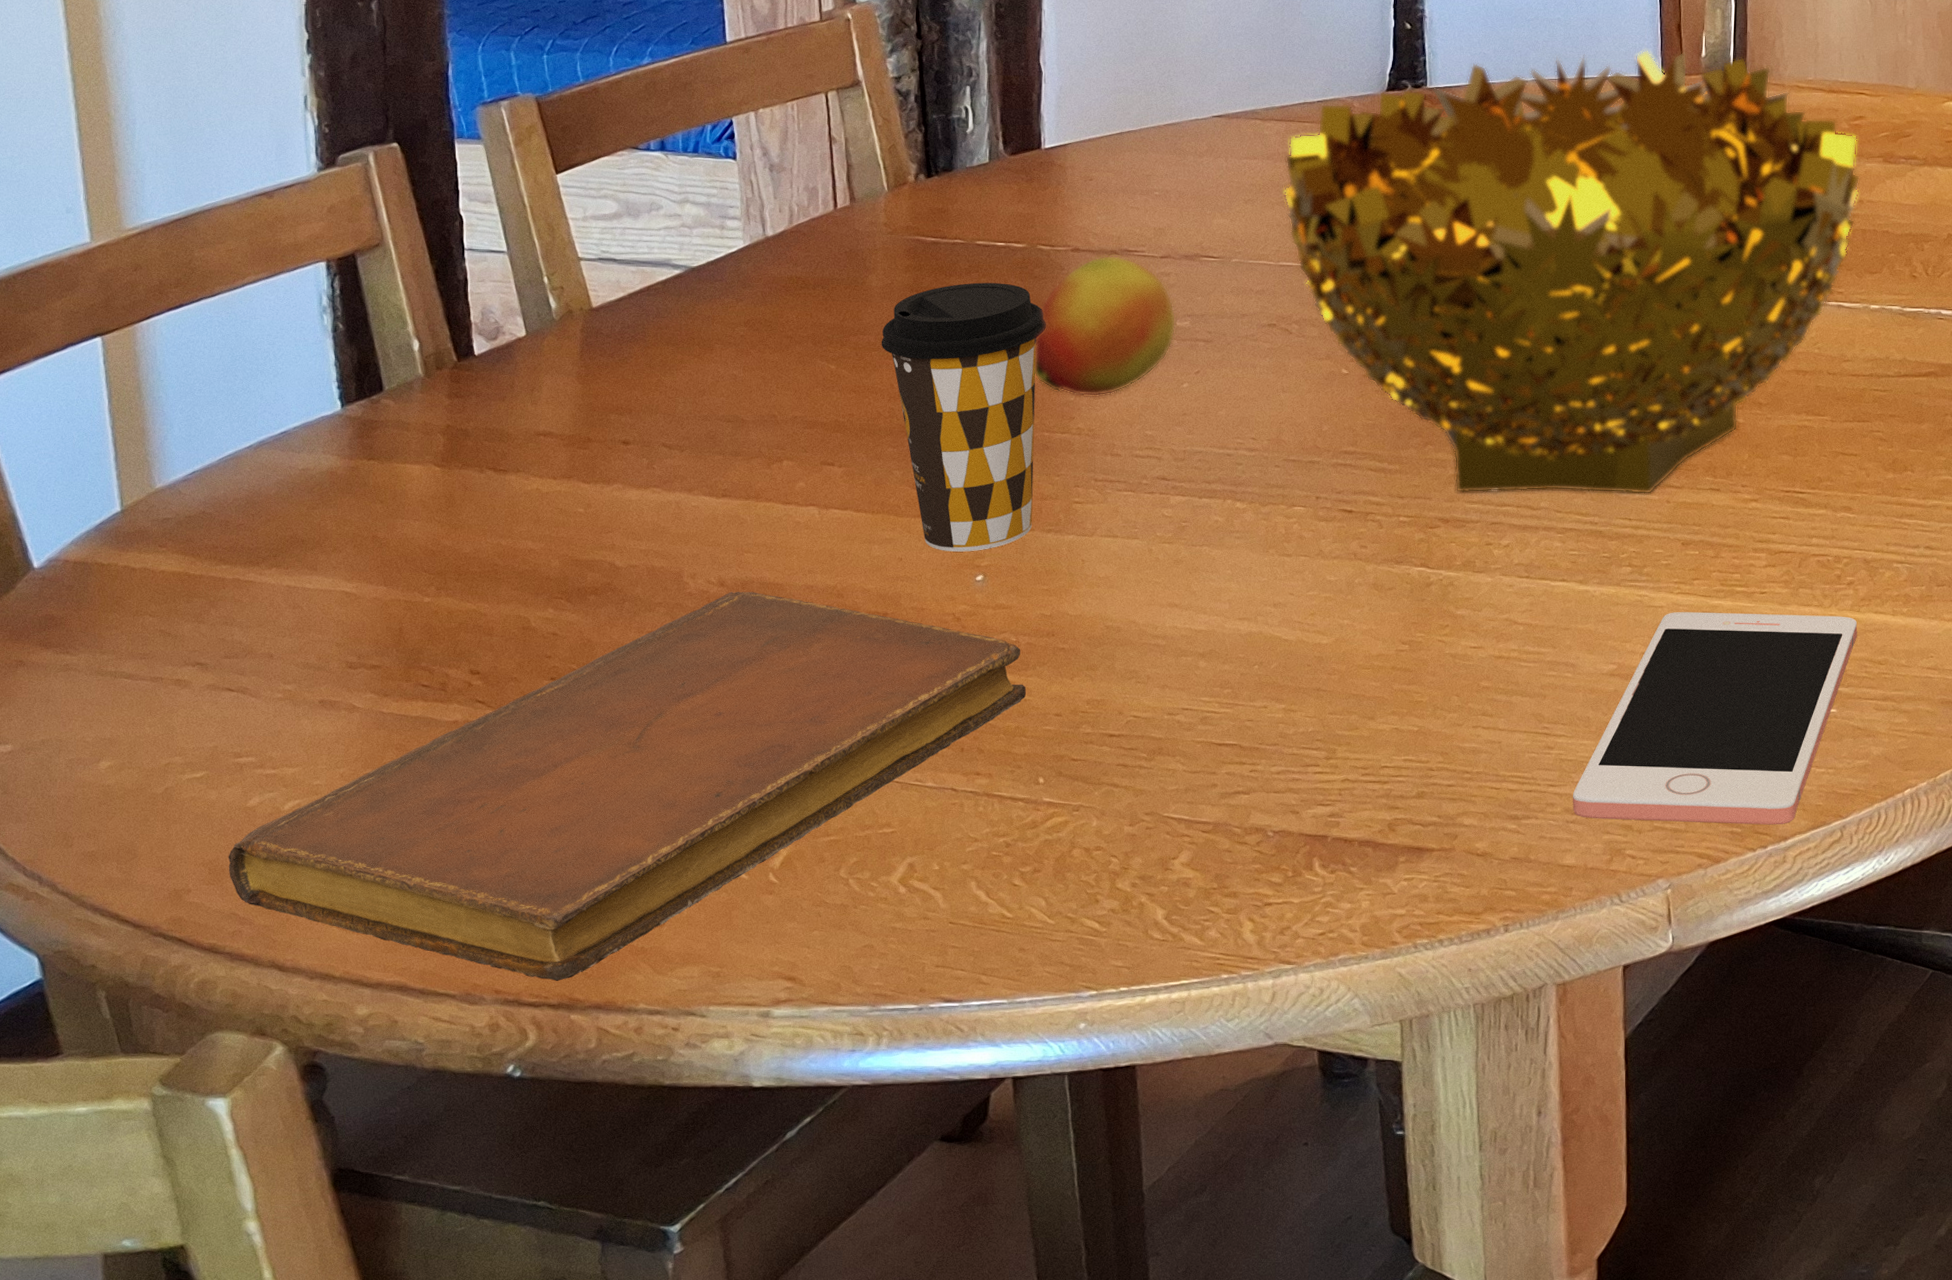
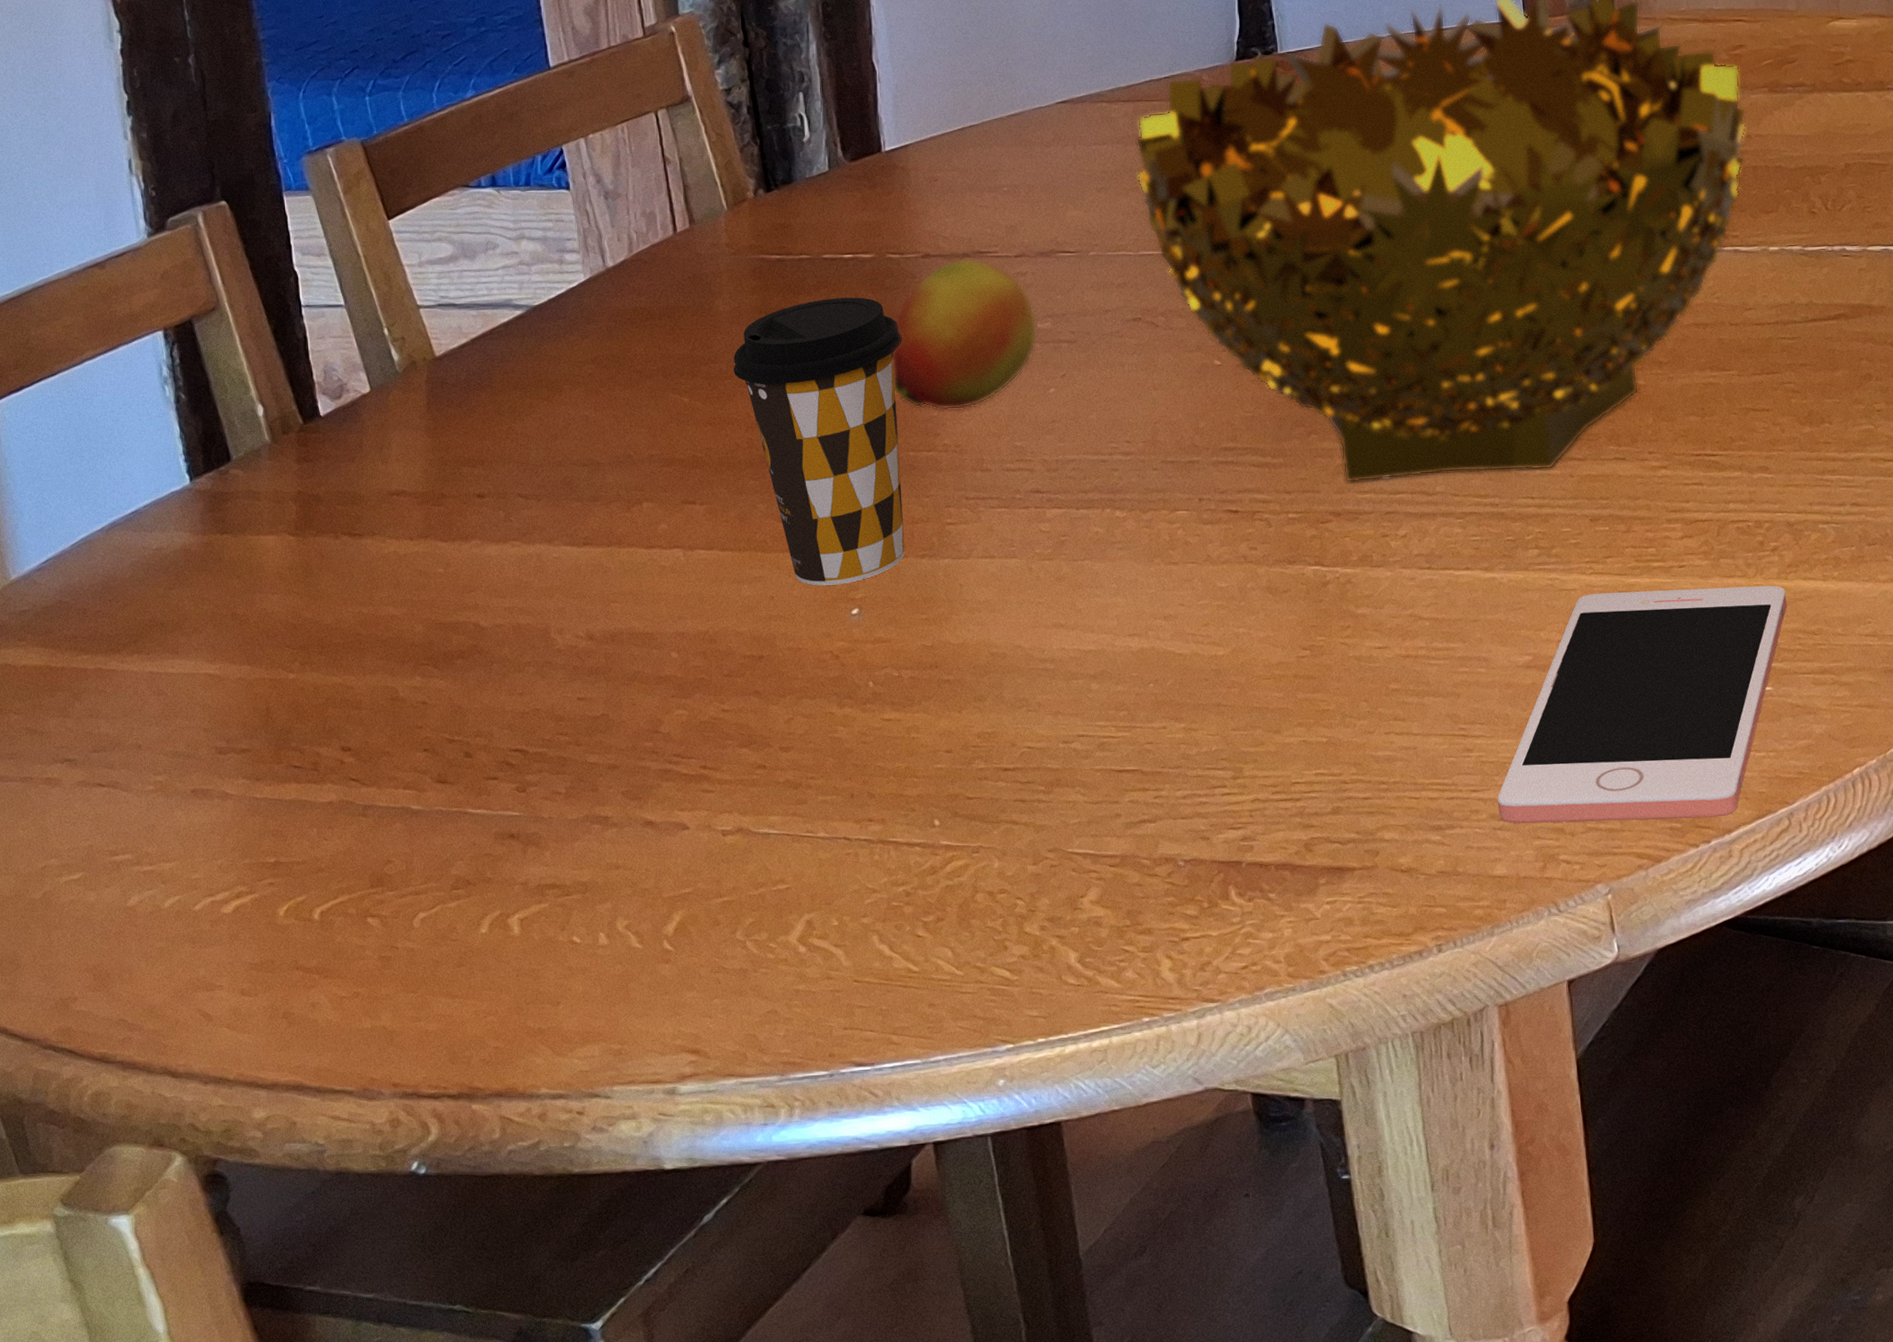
notebook: present [228,591,1027,981] -> none [111,643,914,1070]

